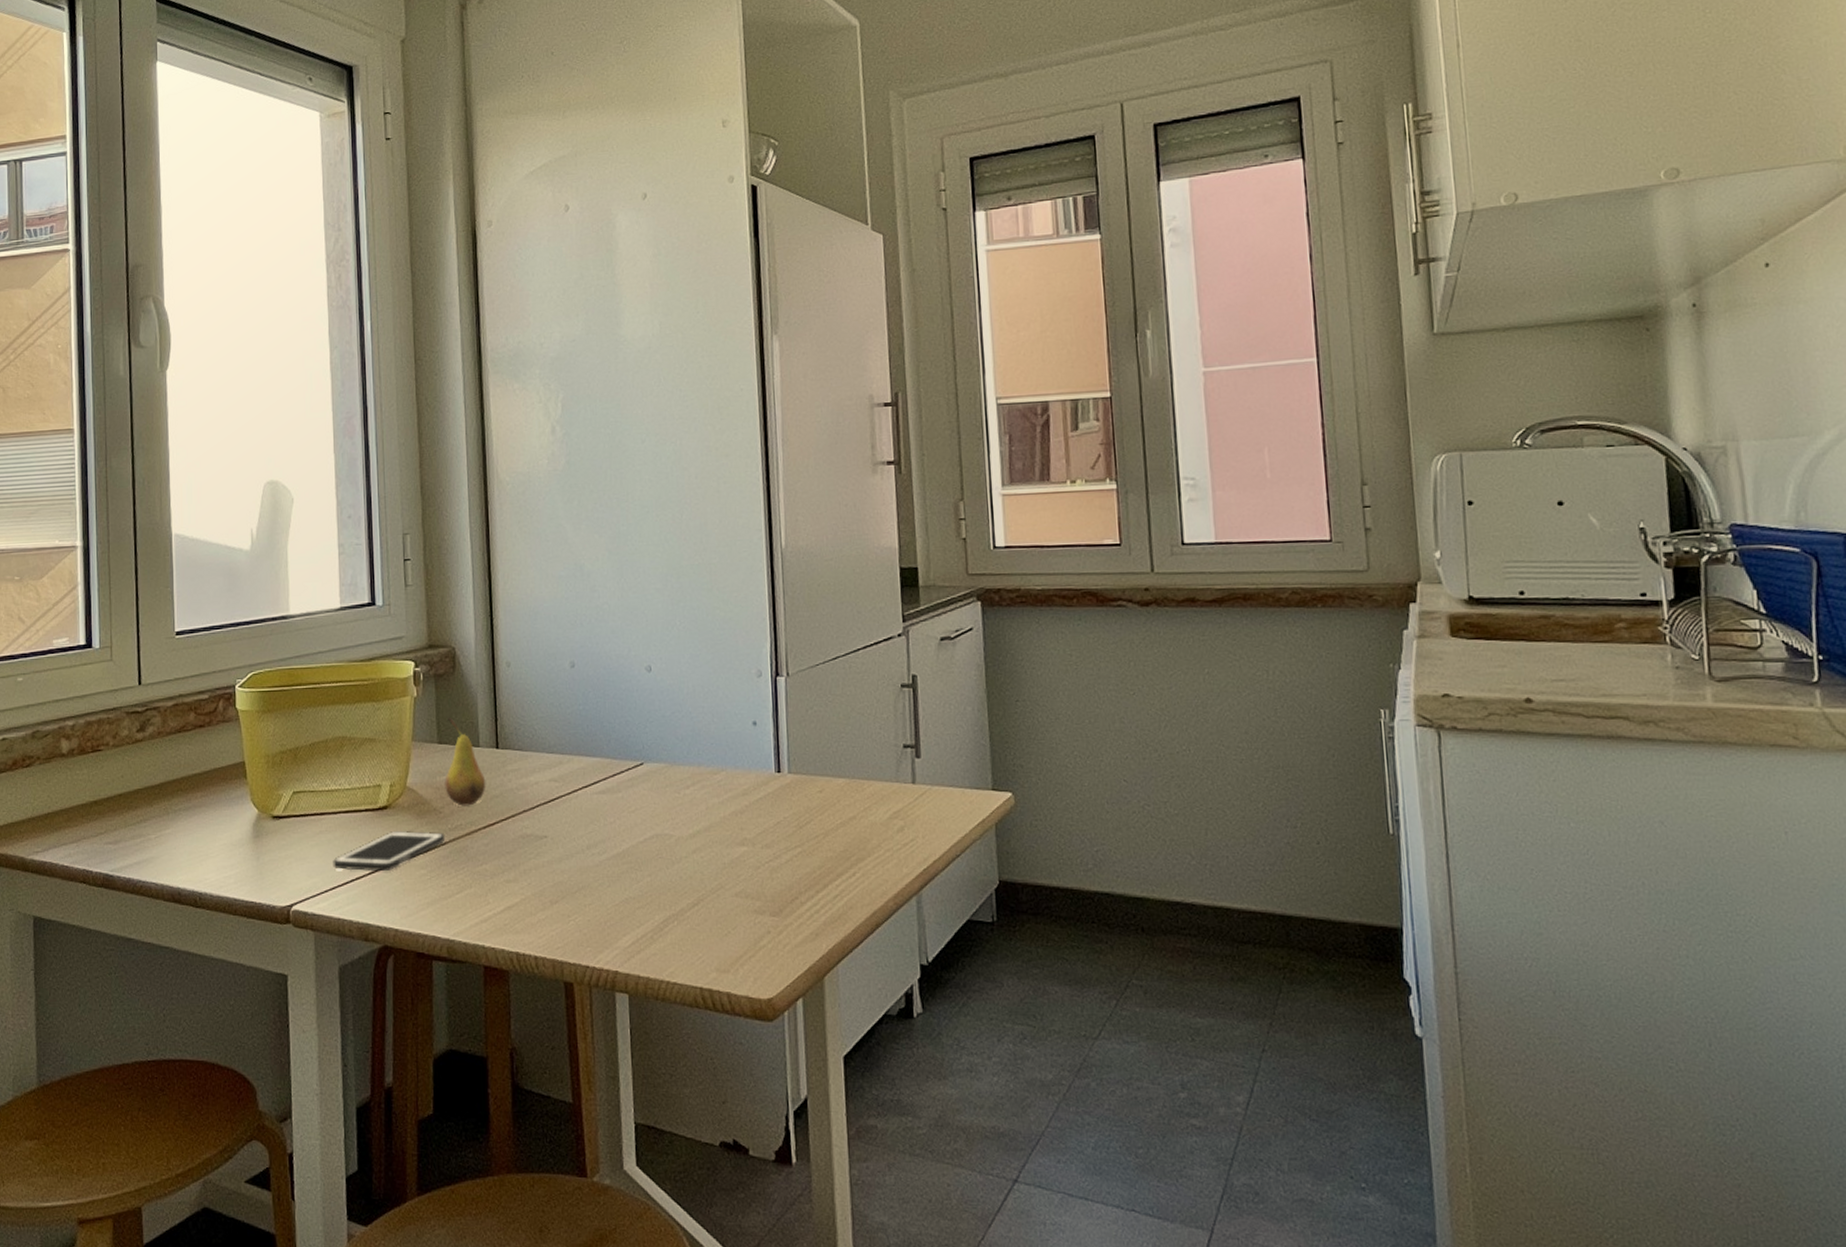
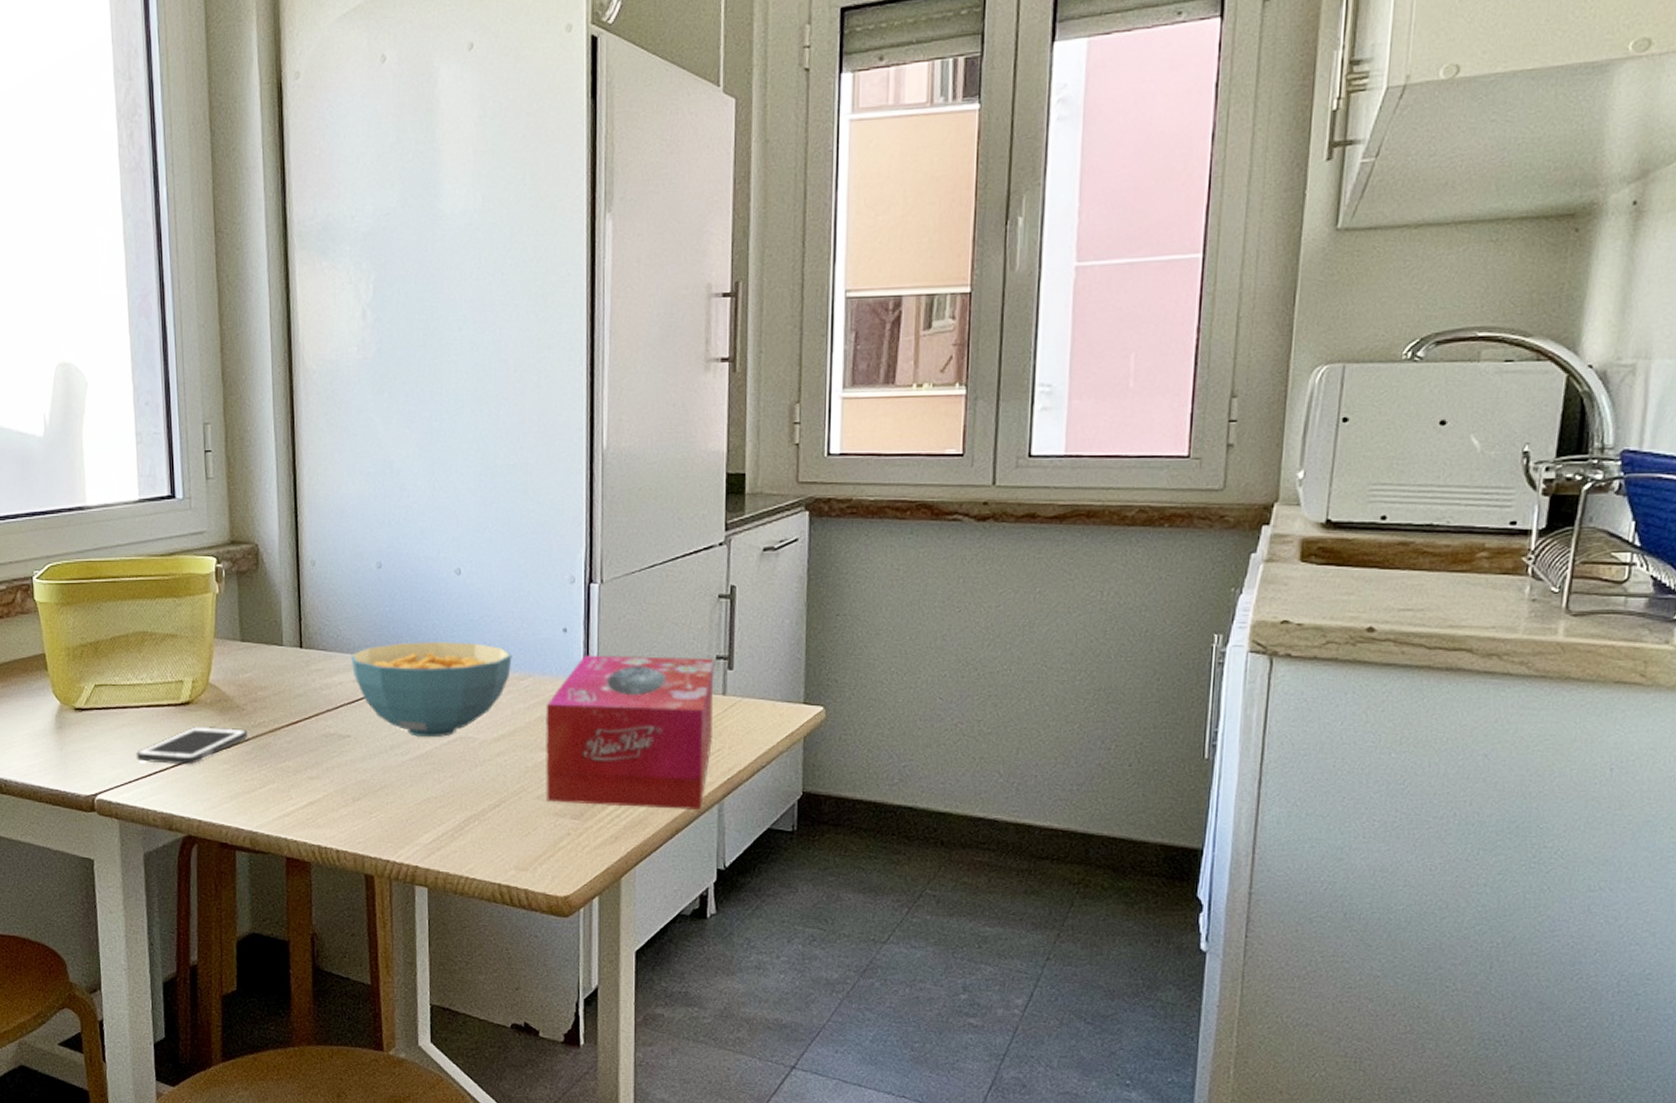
fruit: present [443,717,486,806] -> none [246,615,290,704]
cereal bowl: none [546,738,705,836] -> present [350,642,512,738]
tissue box: none [739,746,906,903] -> present [545,655,714,810]

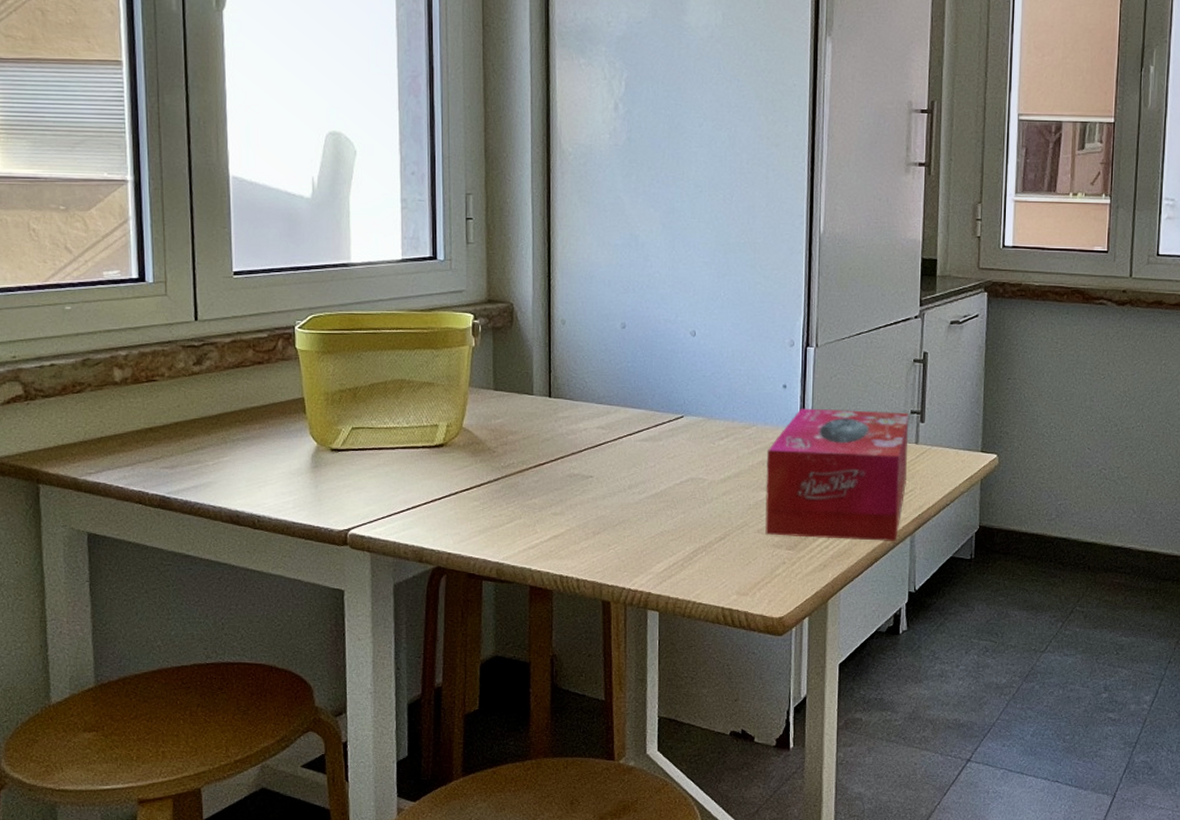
cell phone: present [136,727,248,765] -> none [390,467,498,502]
cereal bowl: present [350,642,512,738] -> none [595,394,739,479]

